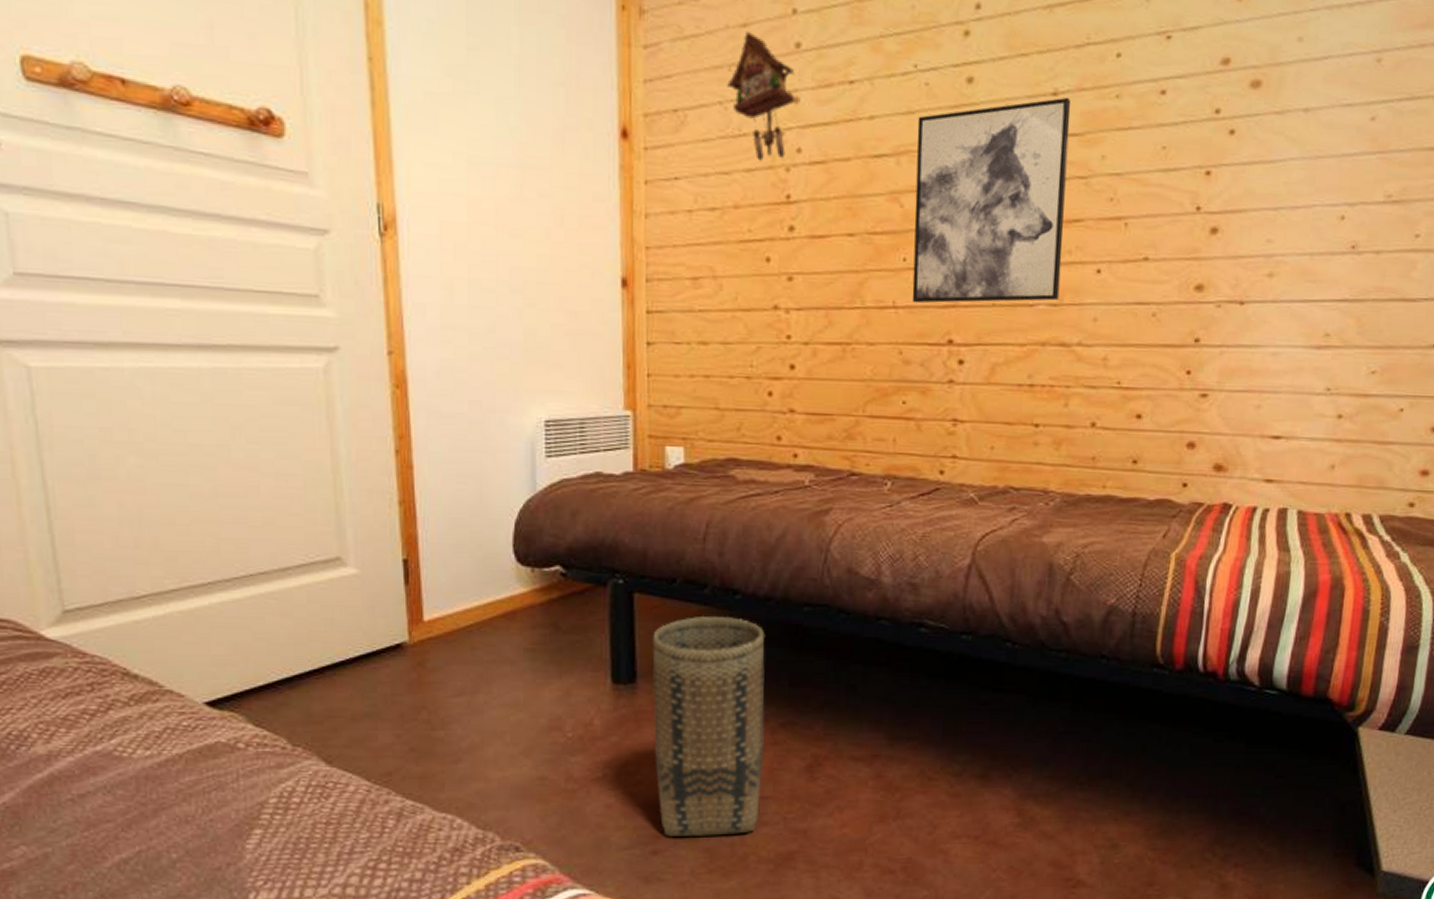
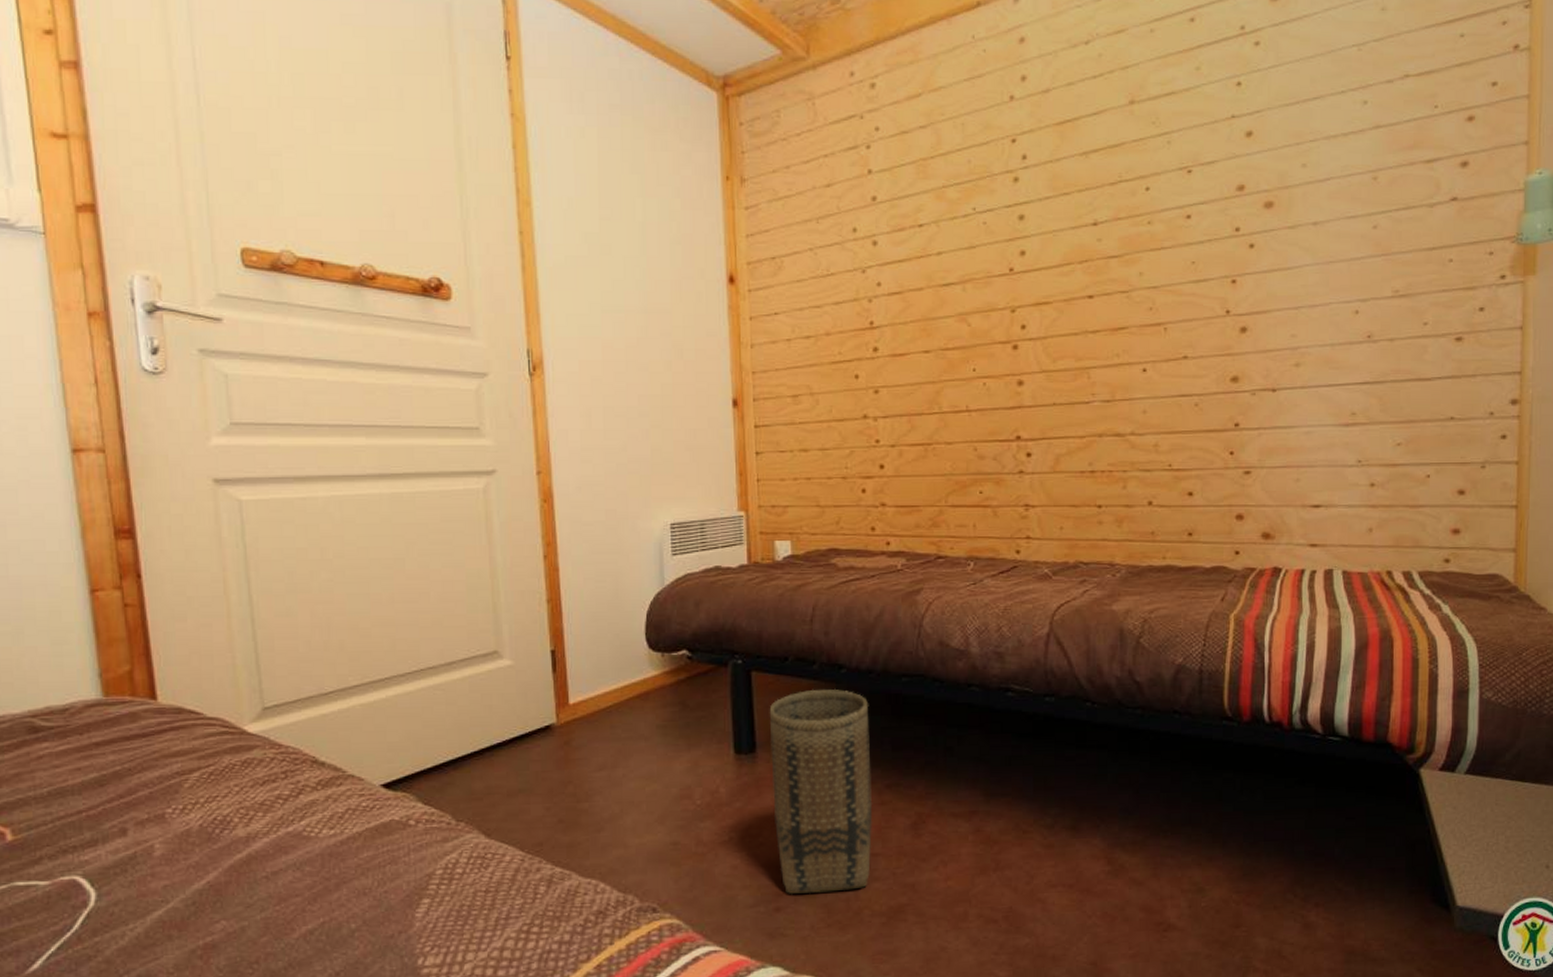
cuckoo clock: present [727,32,796,161] -> none [816,191,874,295]
wall art: present [912,97,1071,304] -> none [979,226,1111,406]

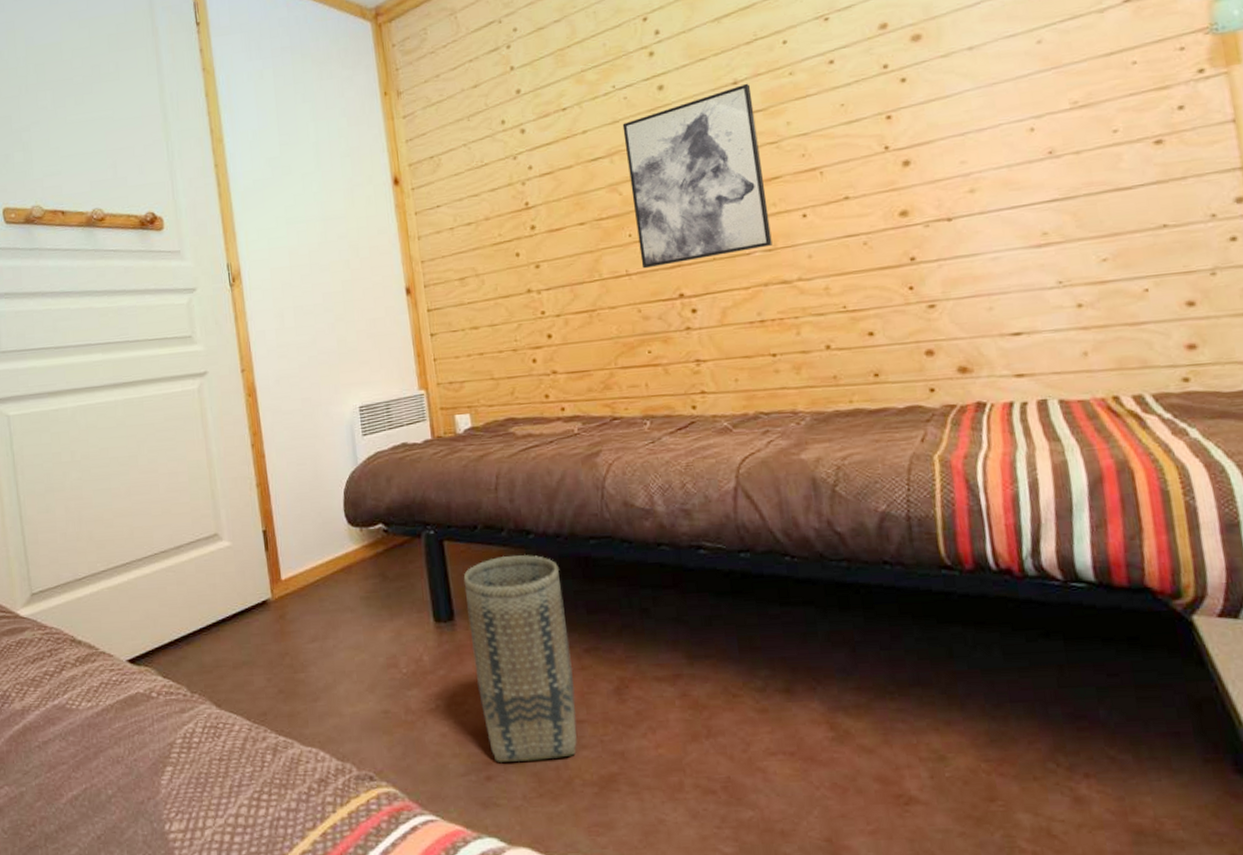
wall art: none [979,226,1111,406] -> present [622,83,773,269]

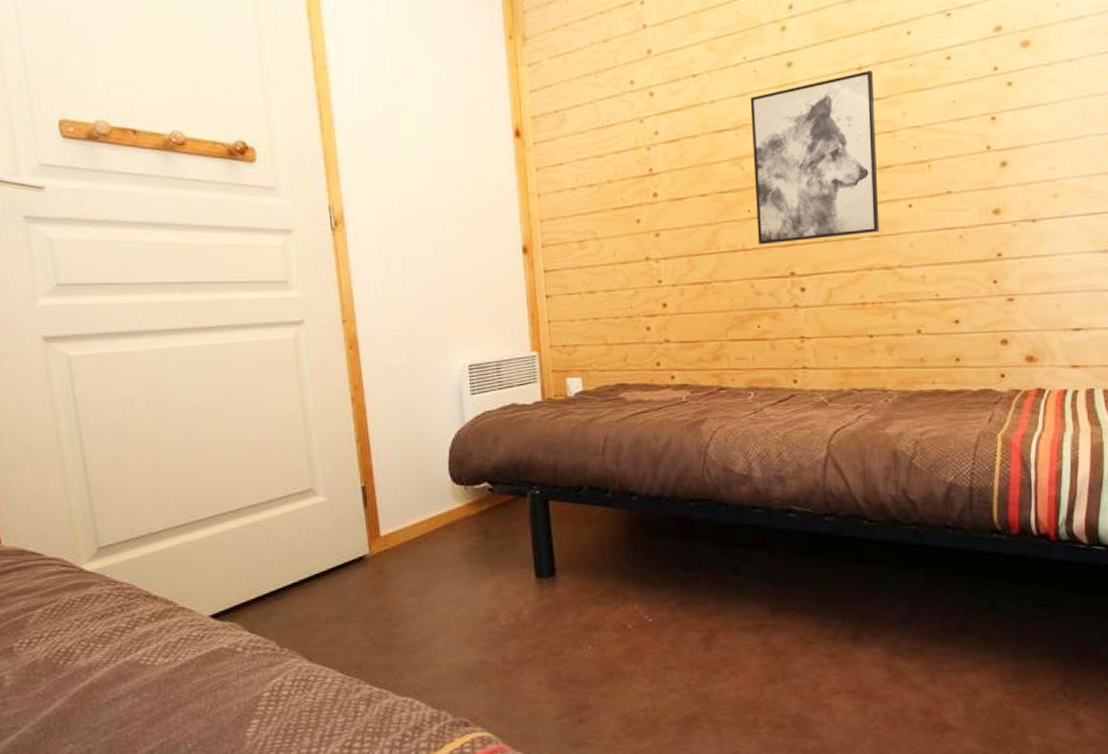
basket: present [463,555,577,764] -> none [566,515,667,707]

